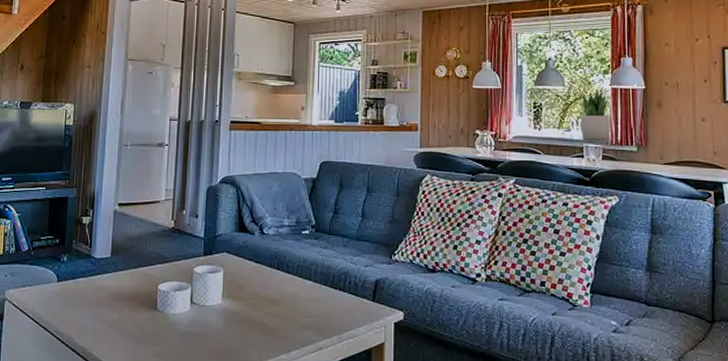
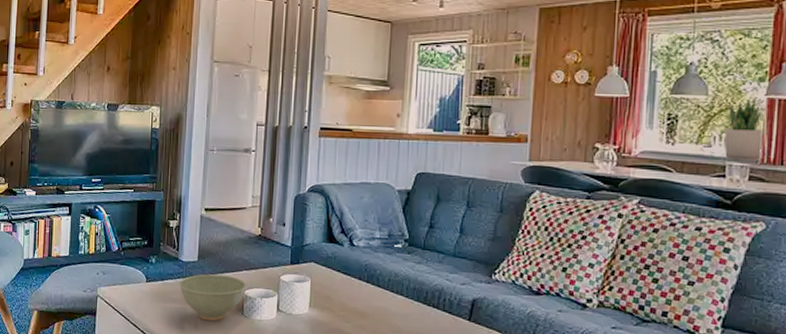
bowl: none [91,270,161,319] -> present [179,274,247,322]

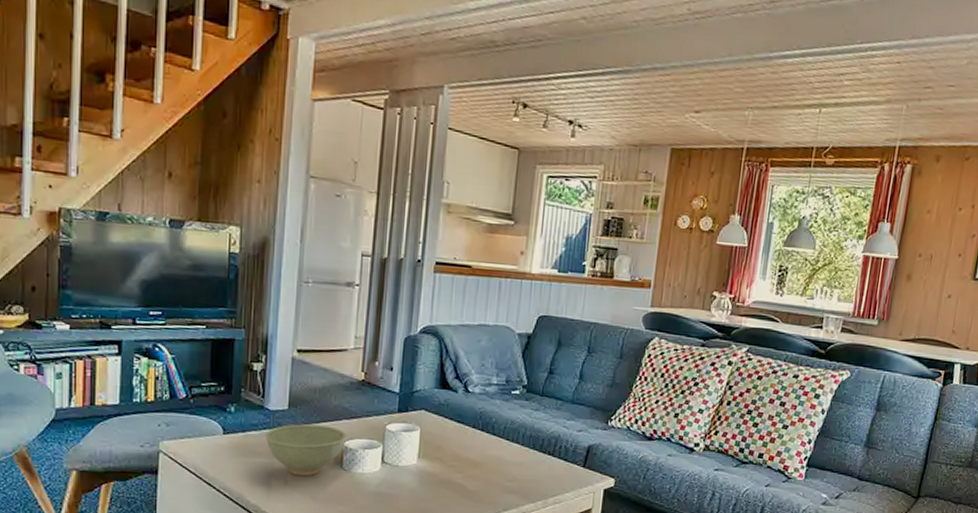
planter: present [724,100,763,161] -> none [824,256,858,314]

